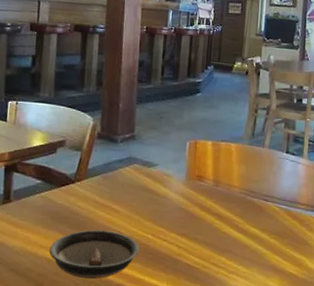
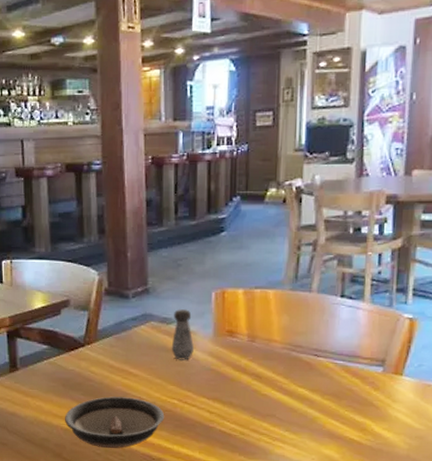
salt shaker: none [149,154,170,200] -> present [171,308,195,360]

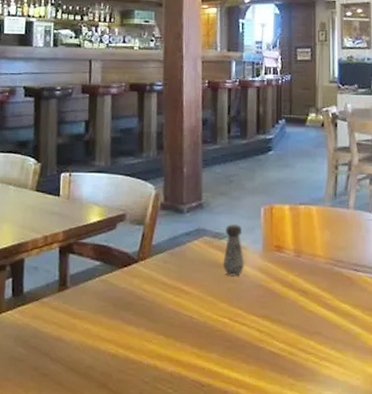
saucer: present [64,396,165,449] -> none [112,316,216,376]

